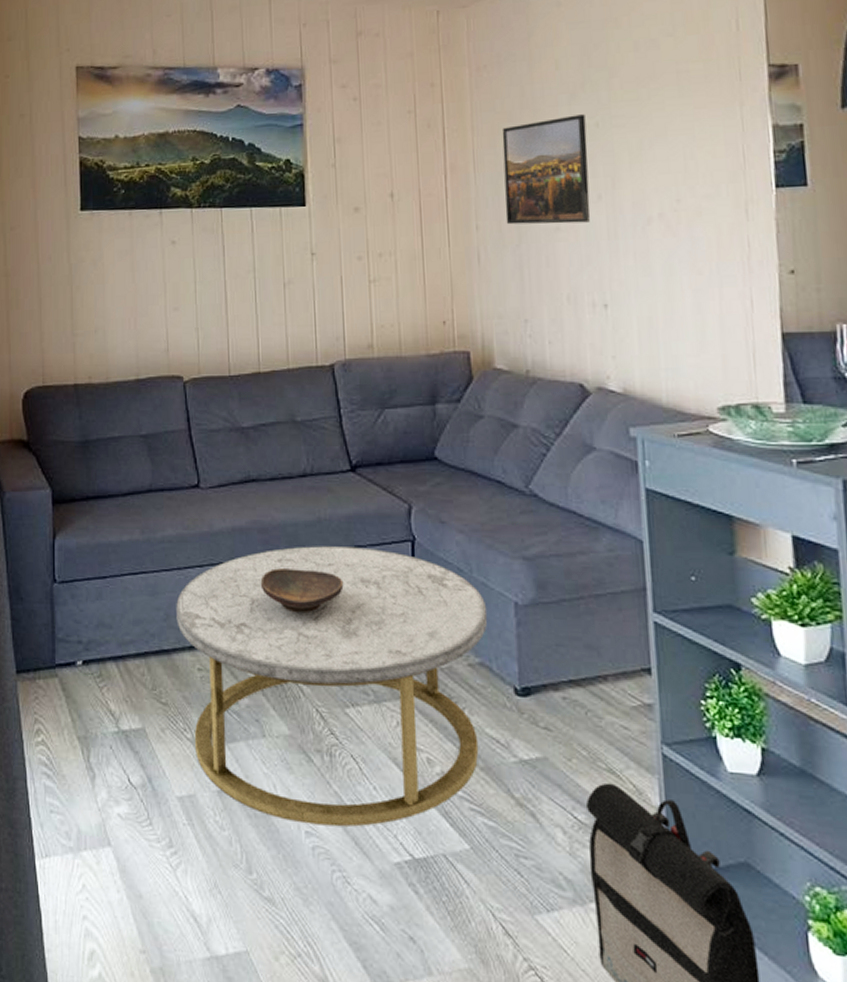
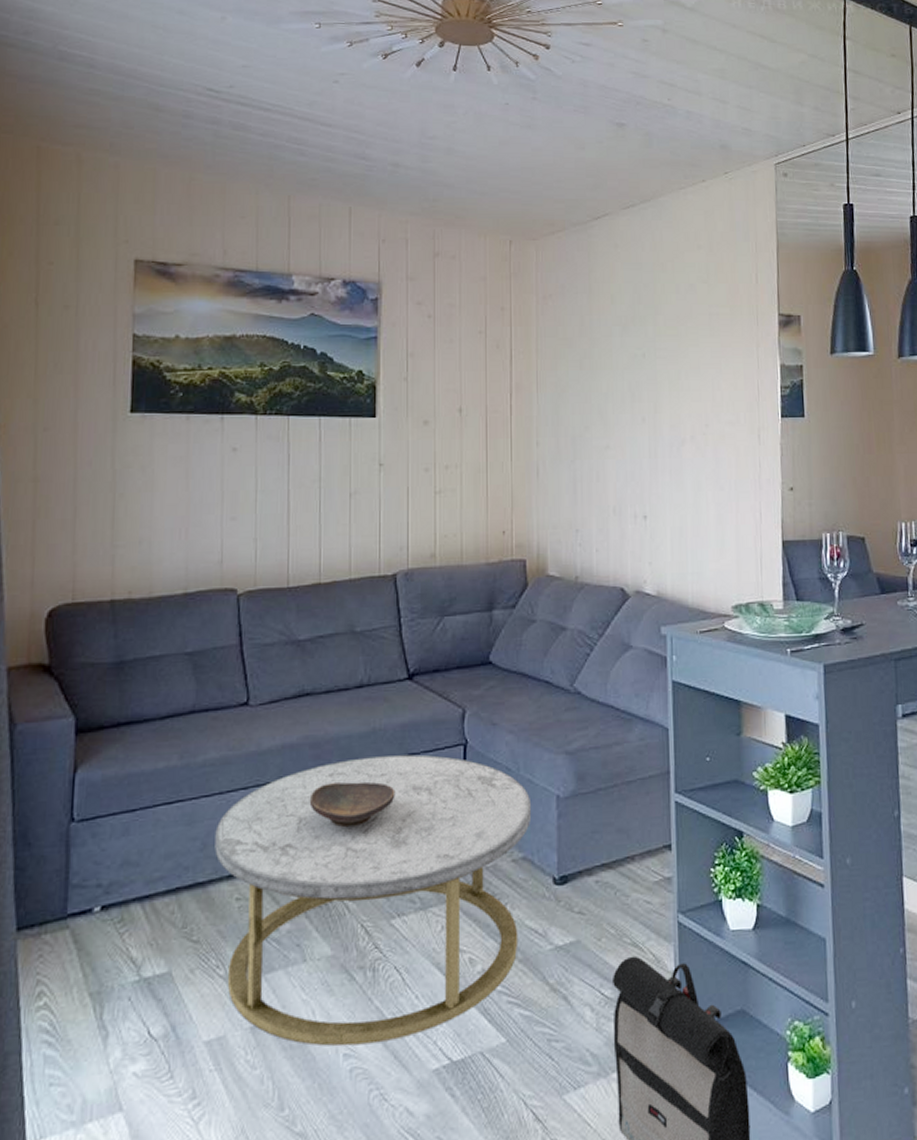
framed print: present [502,114,591,225] -> none [563,345,636,443]

